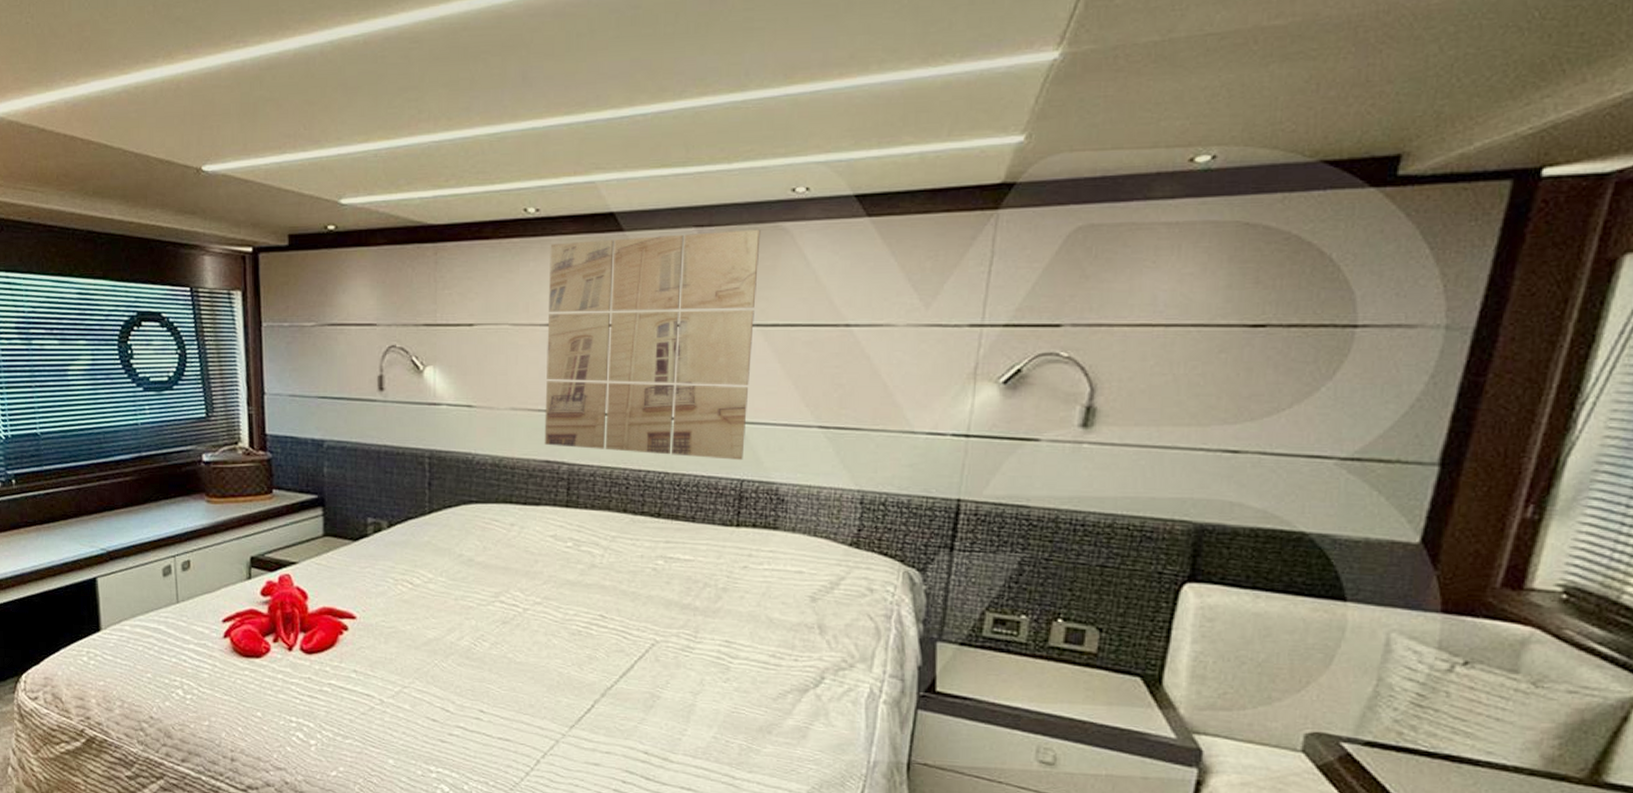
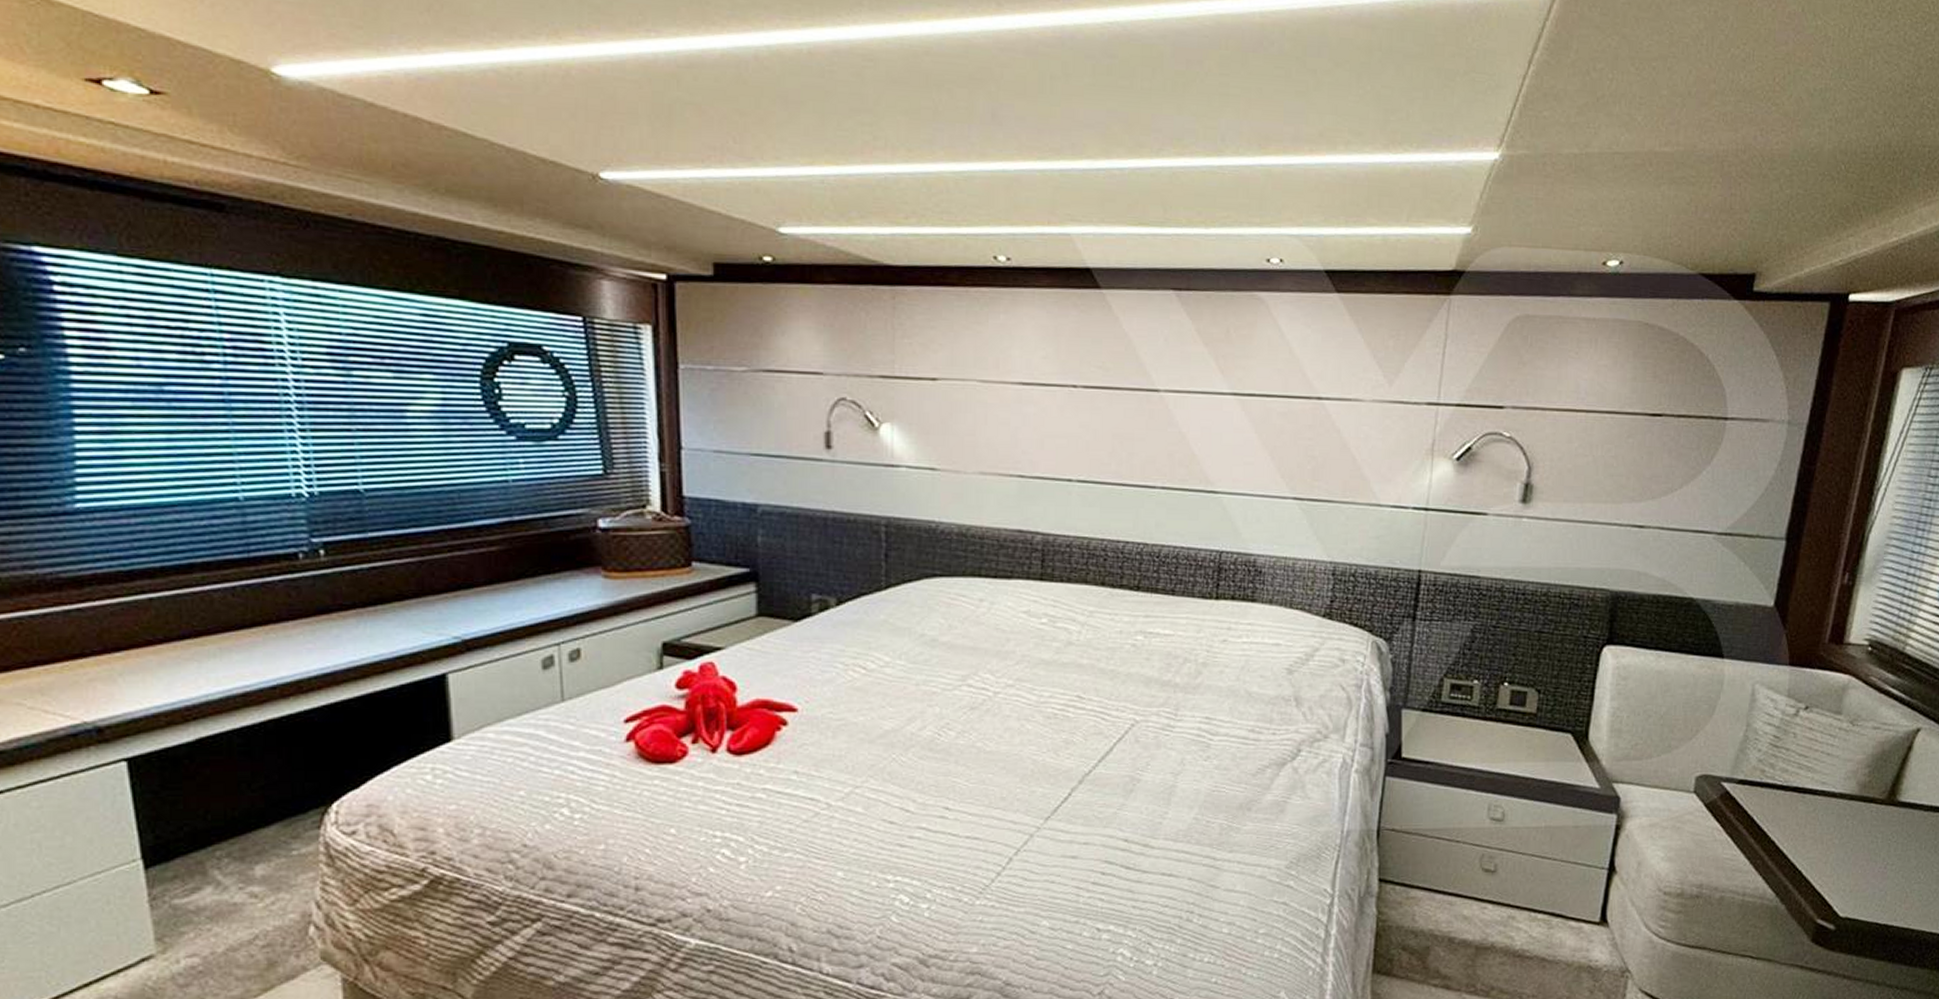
wall art: present [544,229,761,460] -> none [1016,296,1237,531]

